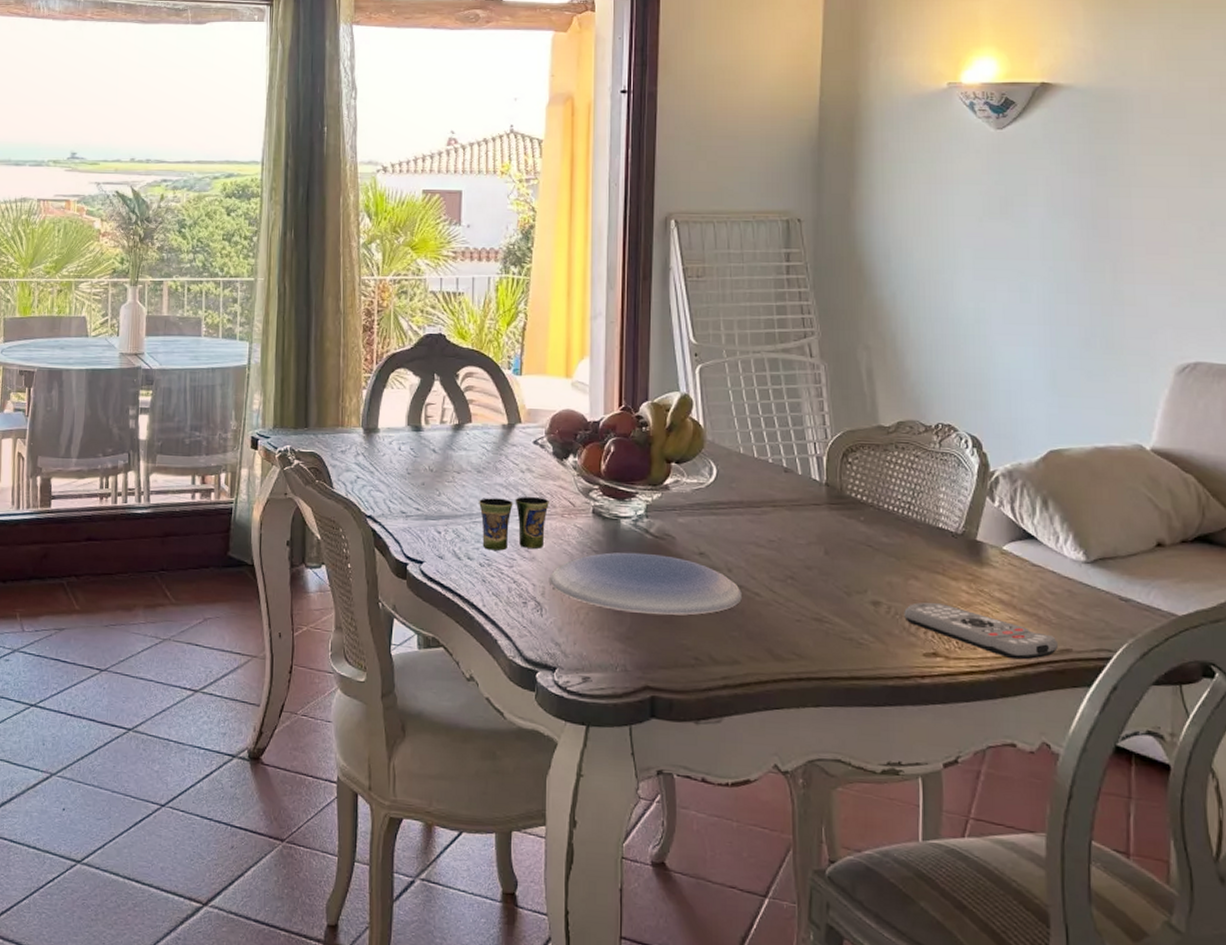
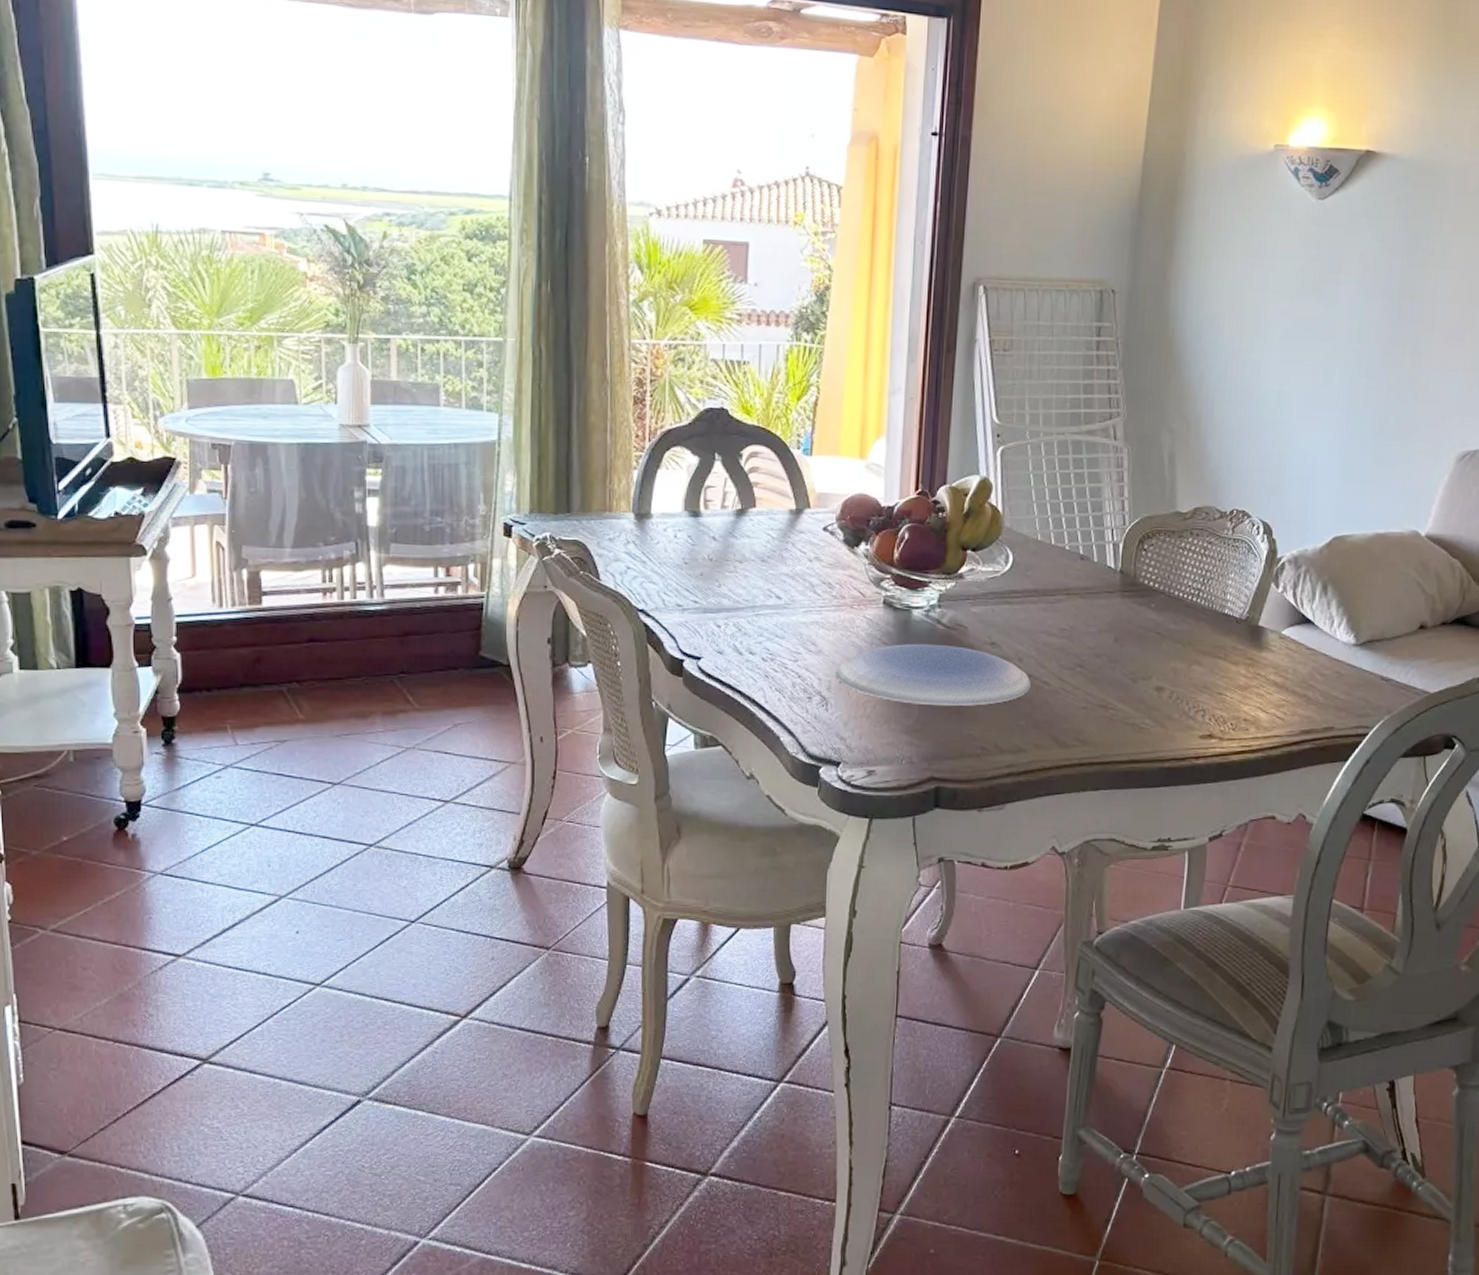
cup: present [479,497,549,551] -> none [762,587,838,644]
remote control: present [904,602,1058,660] -> none [1185,686,1322,739]

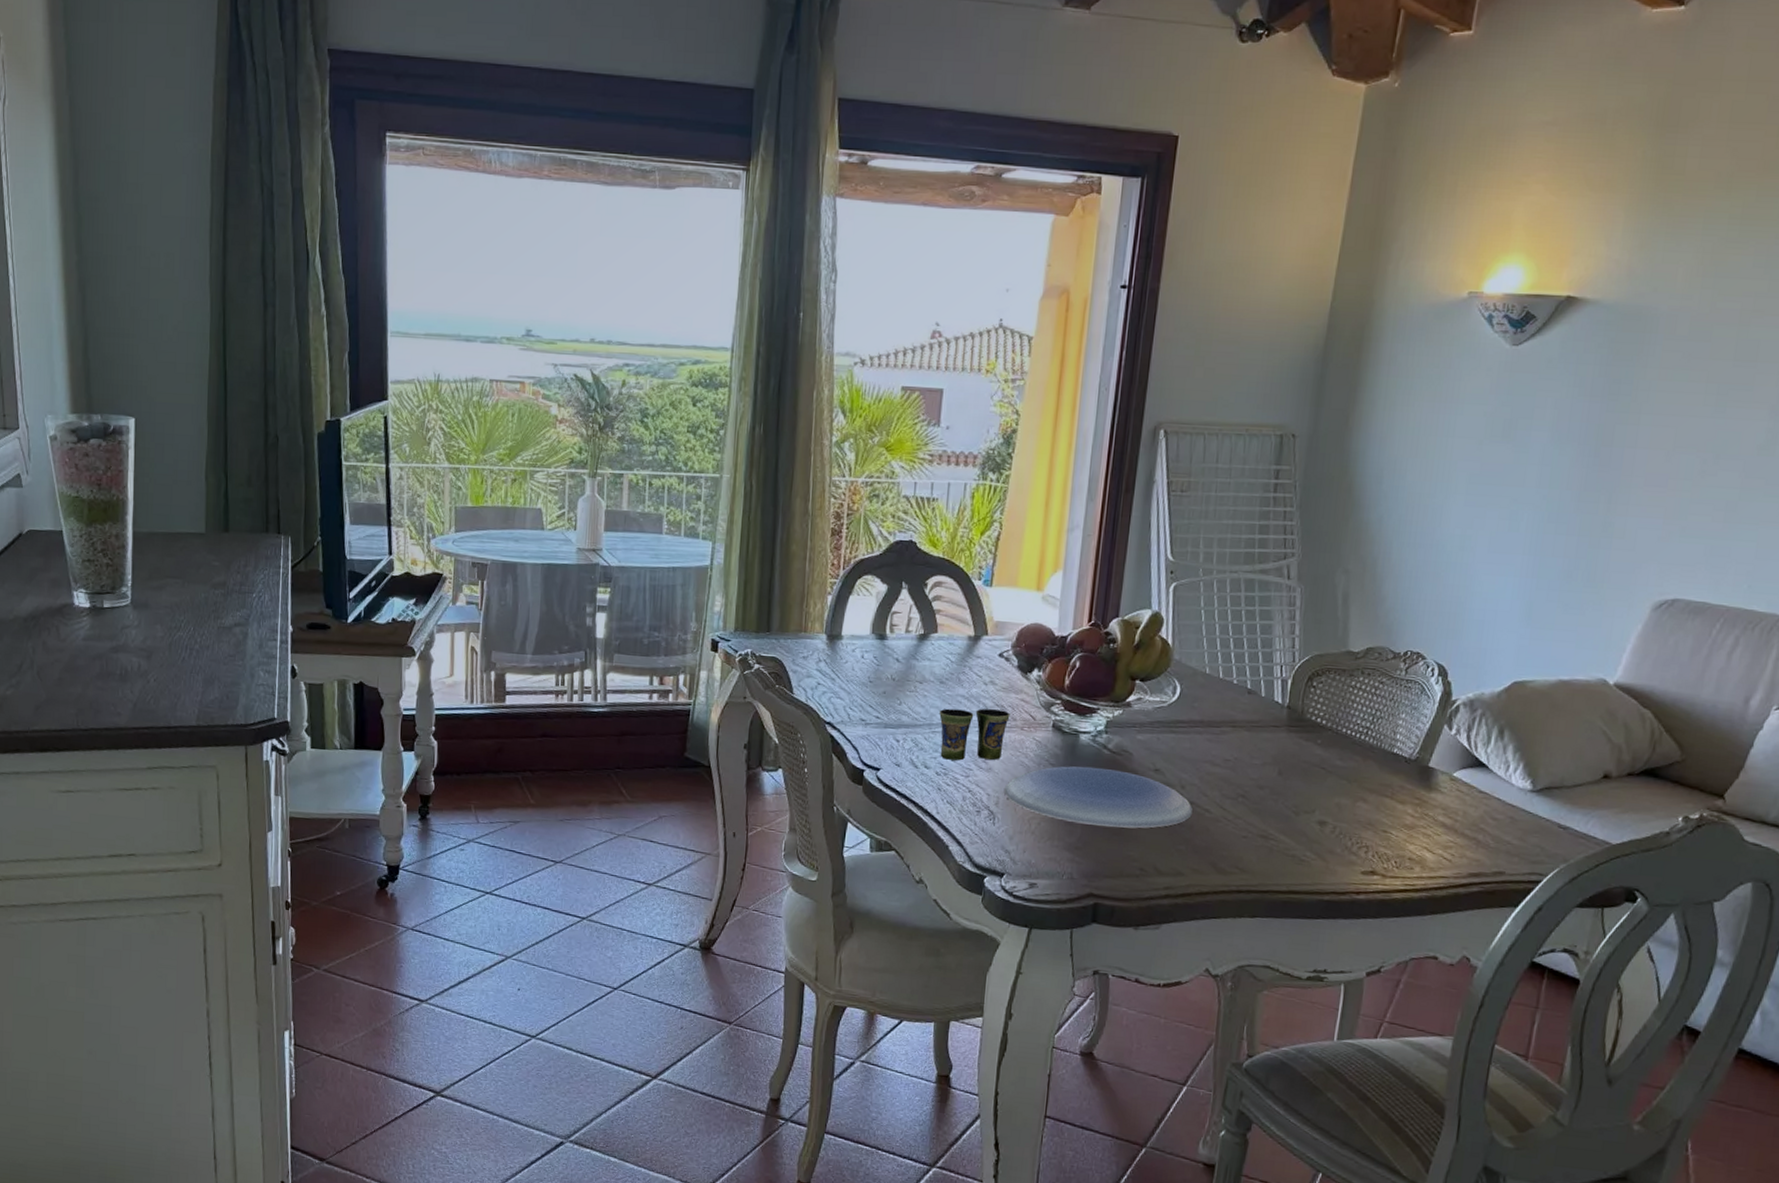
cup: none [762,587,838,644] -> present [939,708,1010,761]

